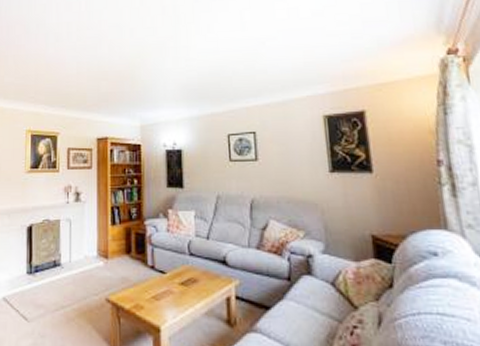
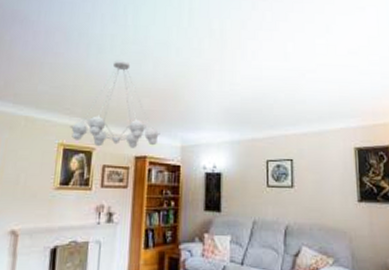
chandelier: none [35,46,119,131] -> present [70,60,160,148]

